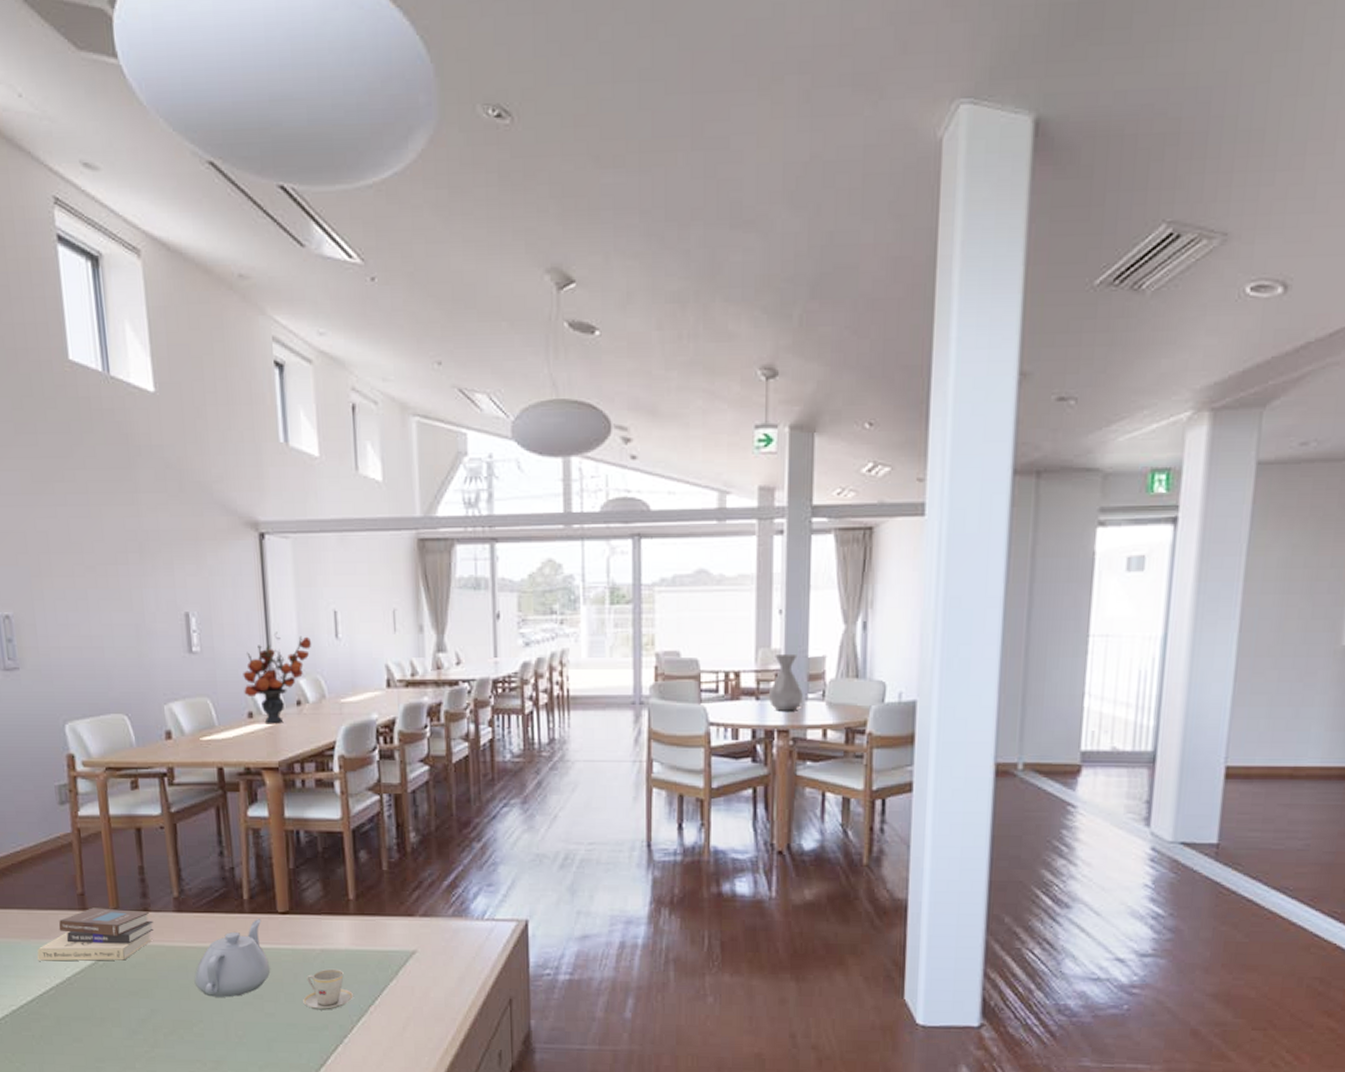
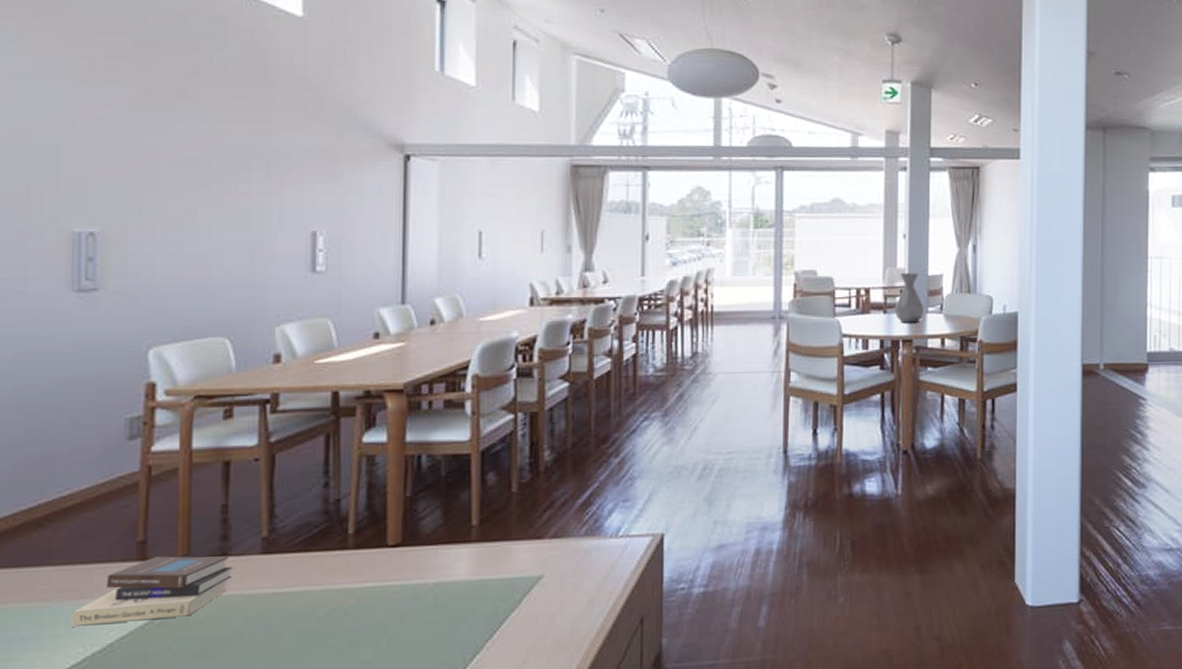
teapot: present [194,919,271,997] -> none [277,554,373,649]
bouquet: present [243,632,312,724] -> none [372,251,453,345]
teacup: present [302,968,354,1010] -> none [407,603,470,652]

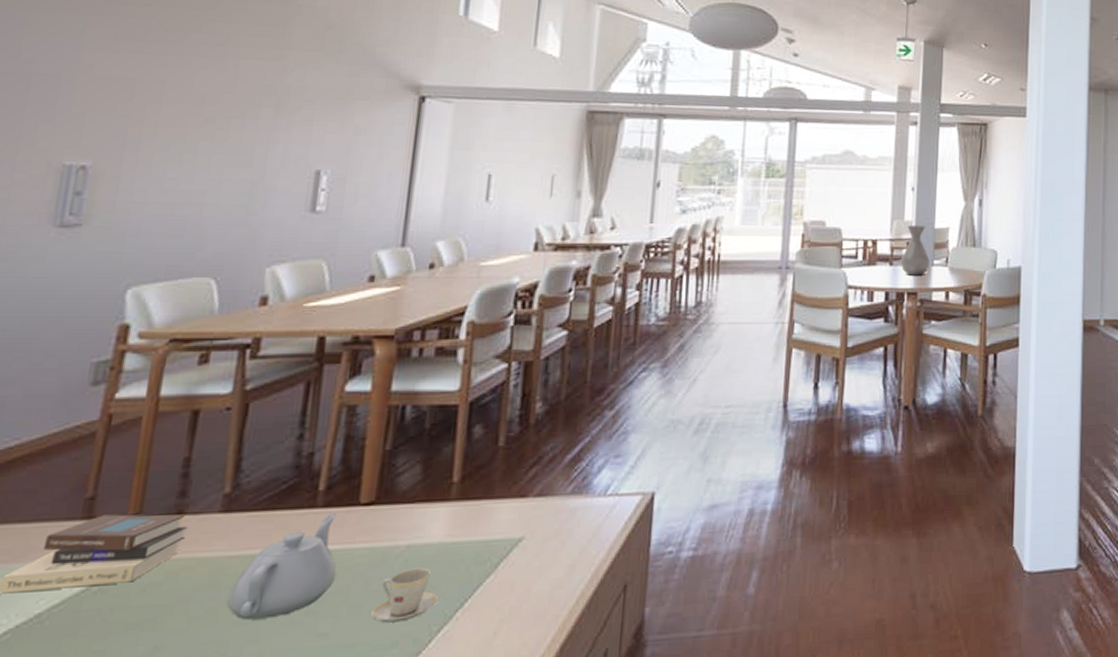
teapot: none [277,554,373,649] -> present [226,513,337,620]
teacup: none [407,603,470,652] -> present [370,567,439,623]

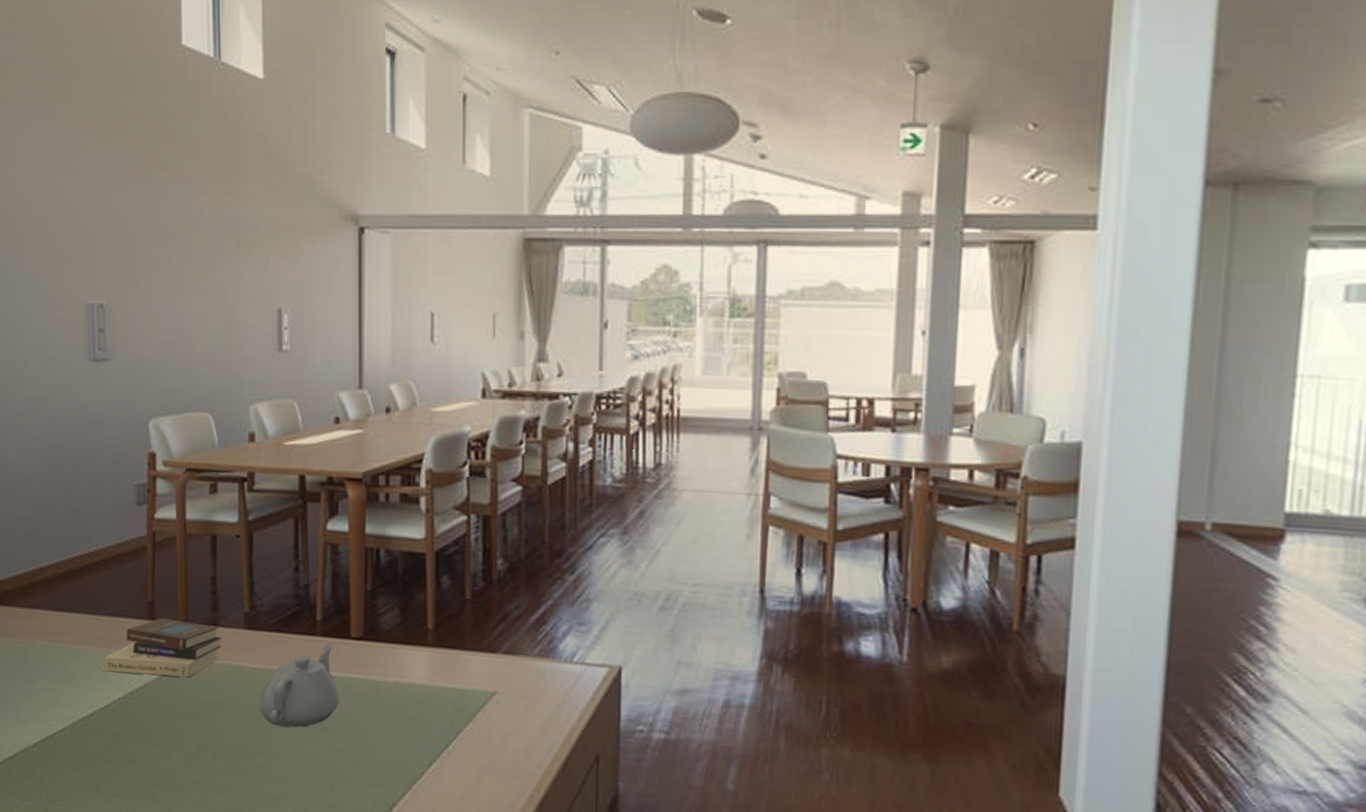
teacup: present [370,567,439,623] -> none [370,704,427,752]
vase: present [900,224,930,276] -> none [906,380,947,447]

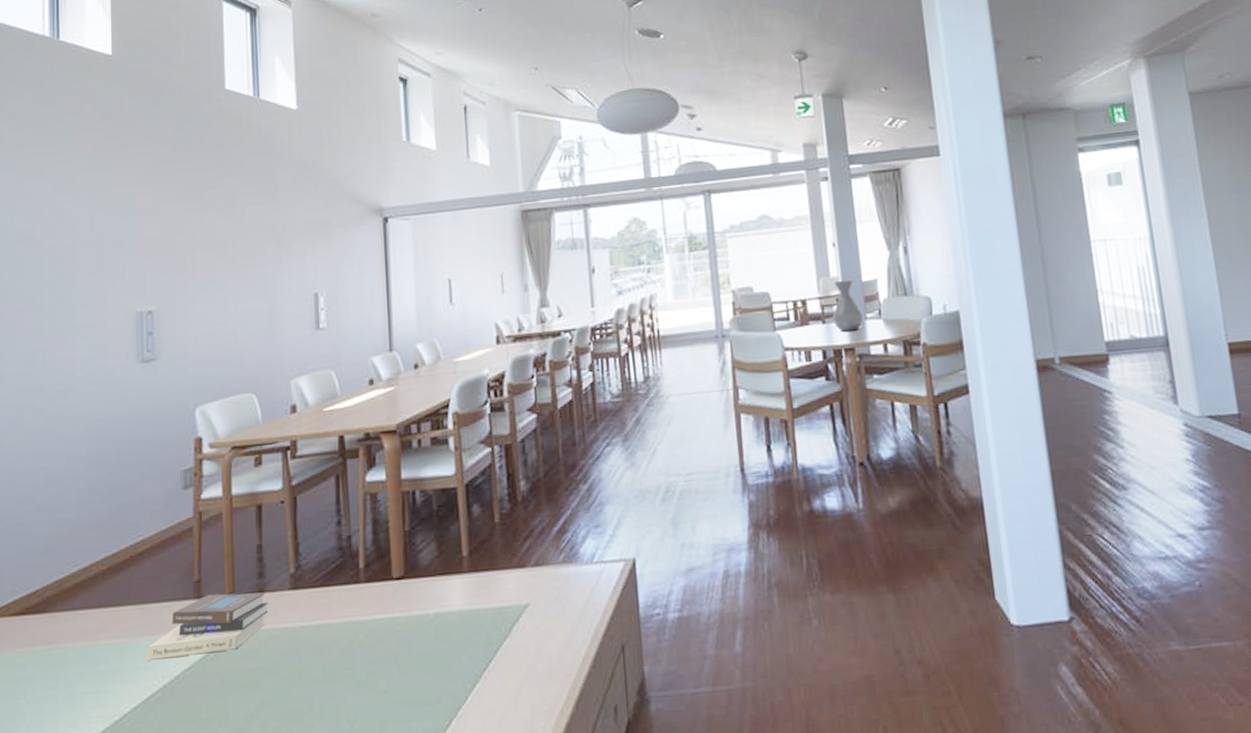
teapot: present [259,643,339,728] -> none [306,587,385,680]
vase: none [906,380,947,447] -> present [832,279,863,332]

